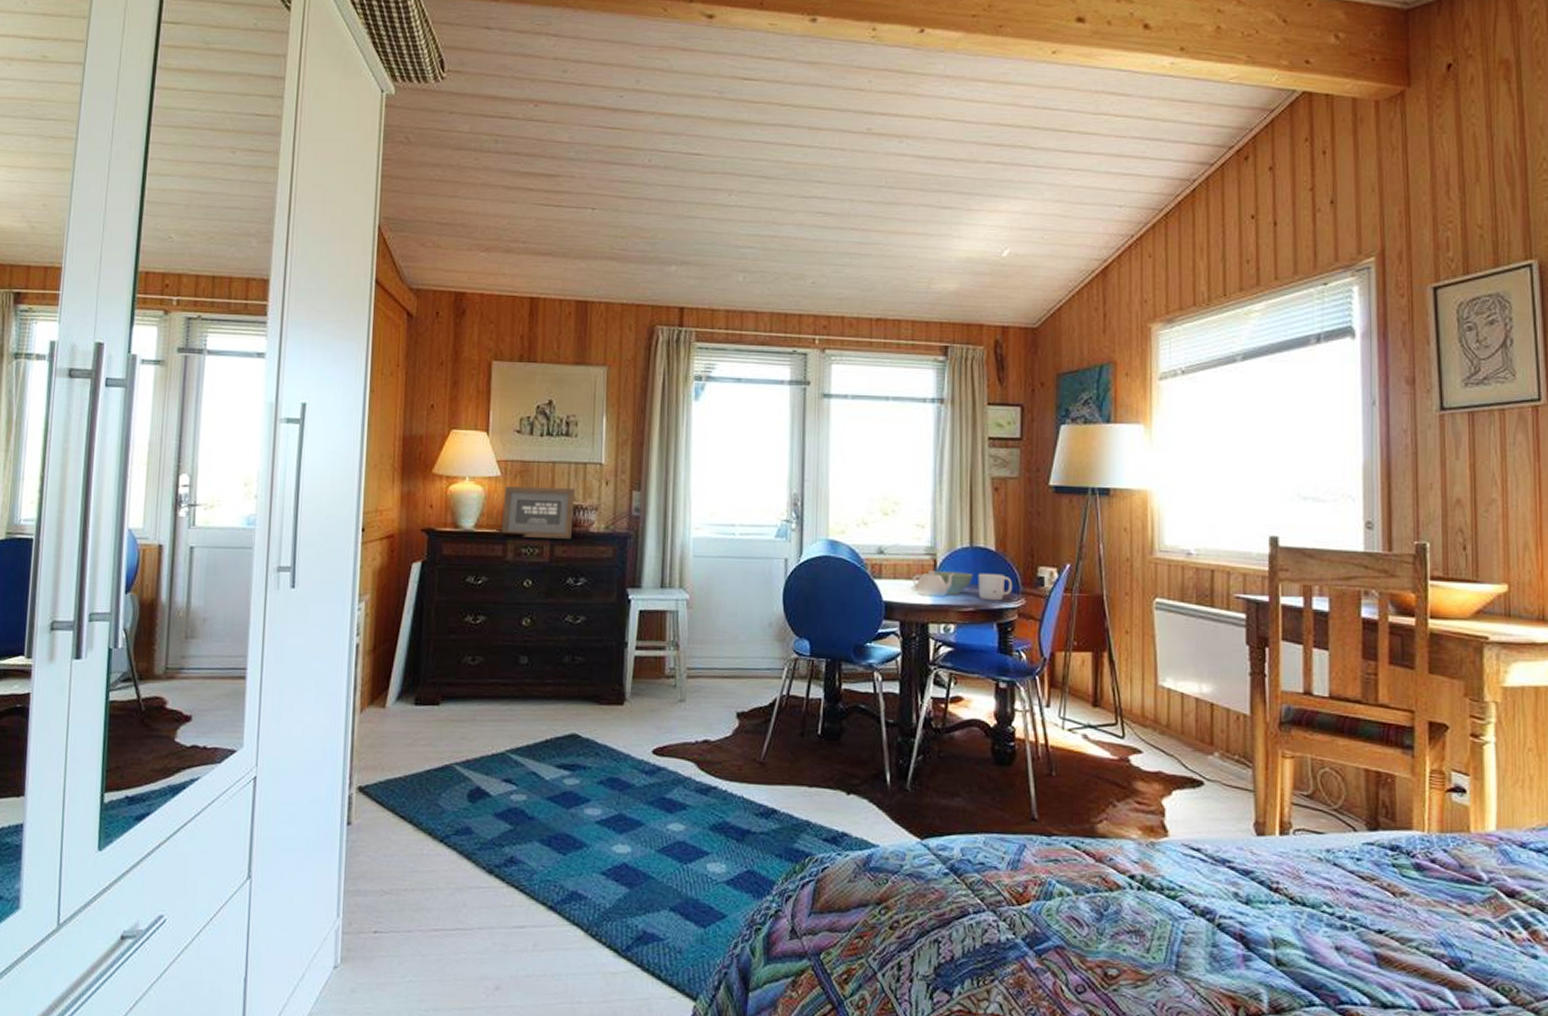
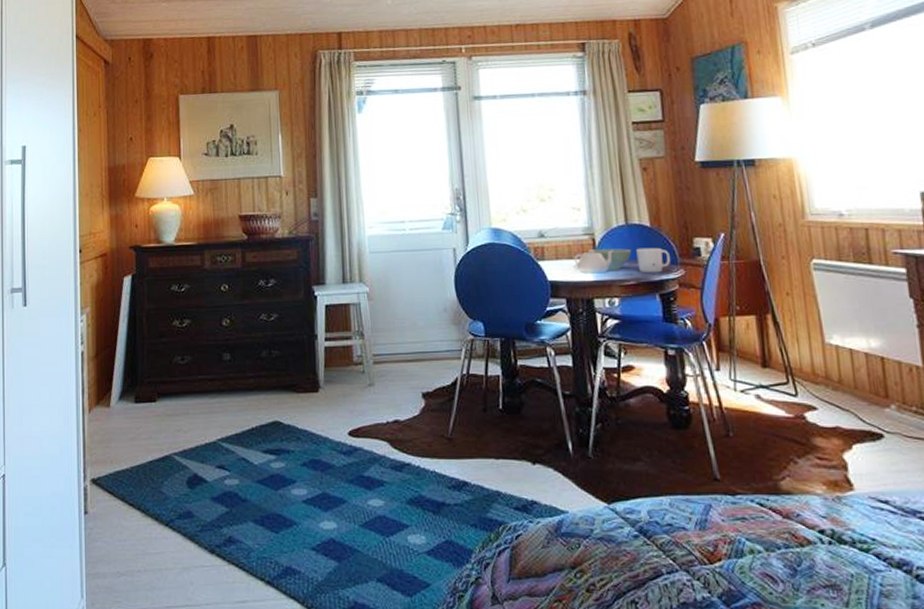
picture frame: present [500,486,575,540] -> none [197,199,261,249]

